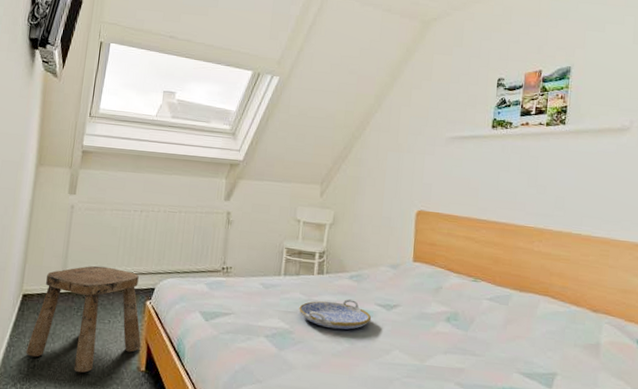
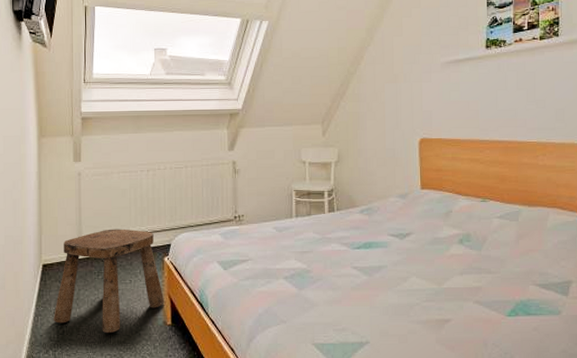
serving tray: present [299,299,372,330] -> none [314,233,386,264]

